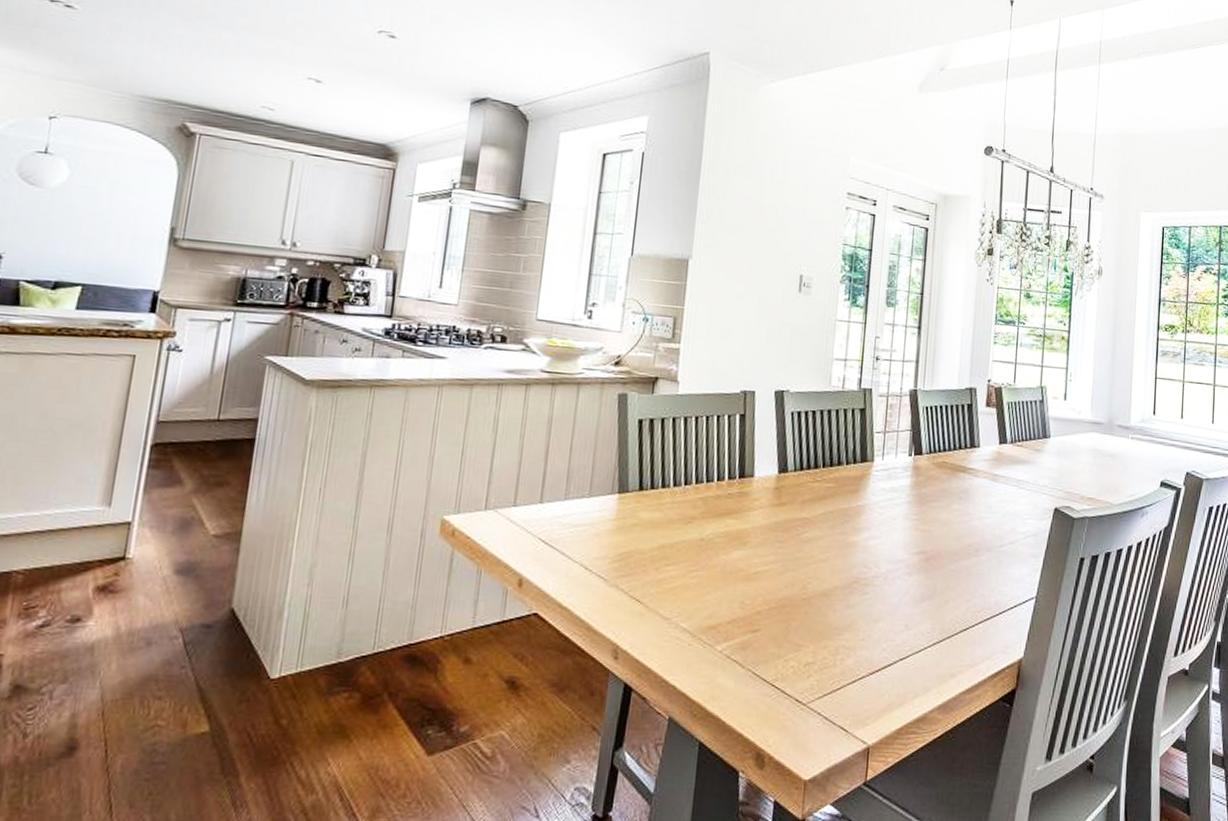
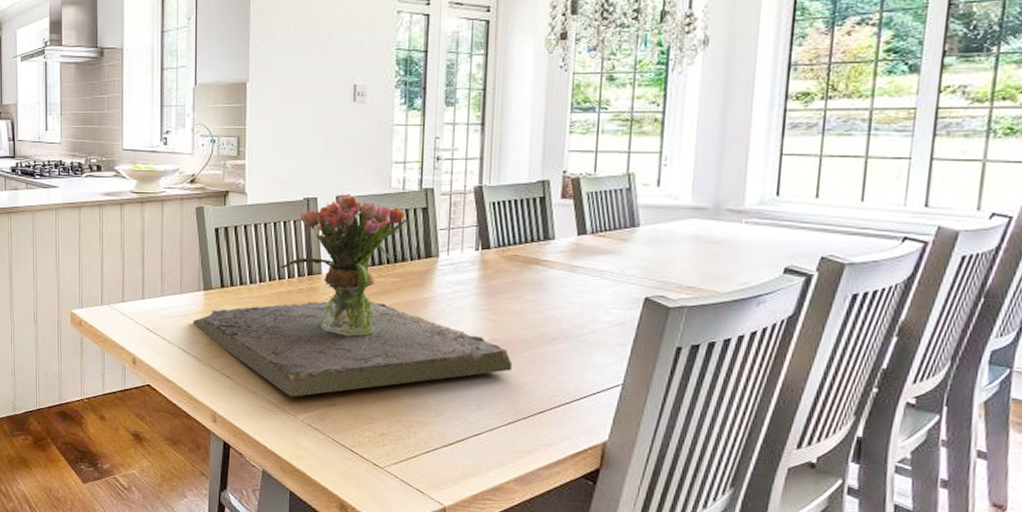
flower arrangement: none [601,389,940,623] -> present [193,194,513,397]

